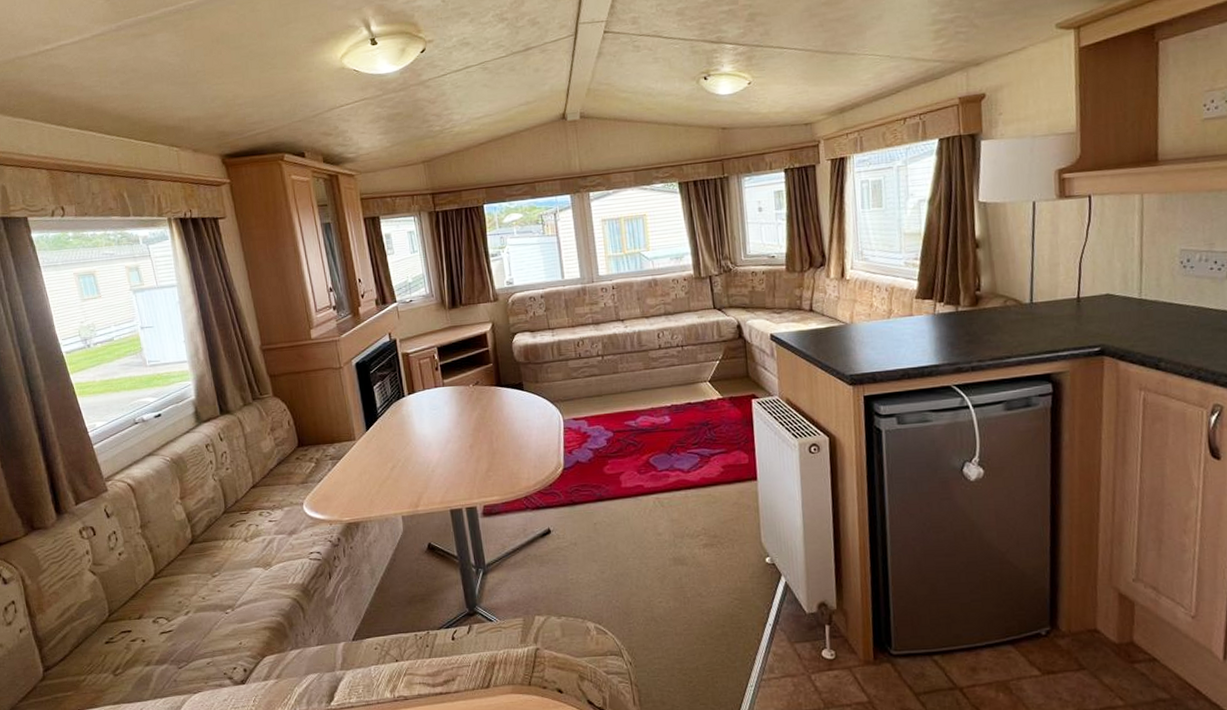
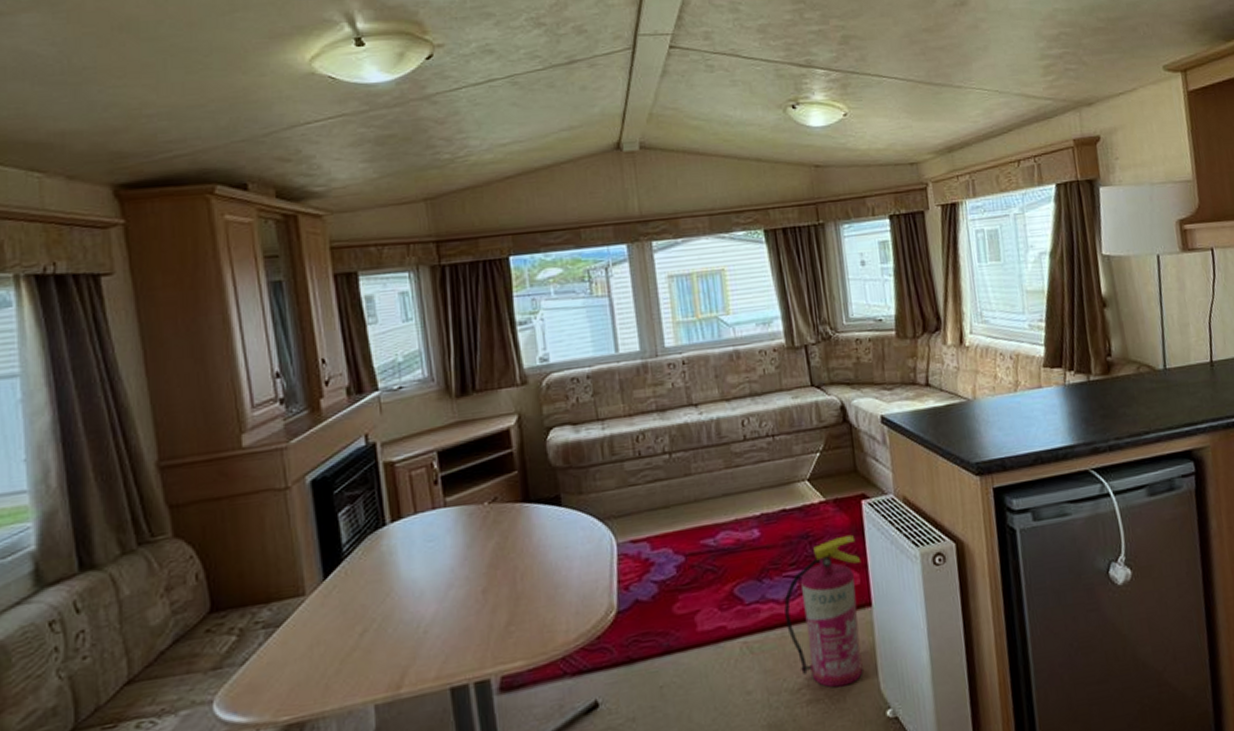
fire extinguisher: none [688,425,750,537] -> present [784,534,863,688]

